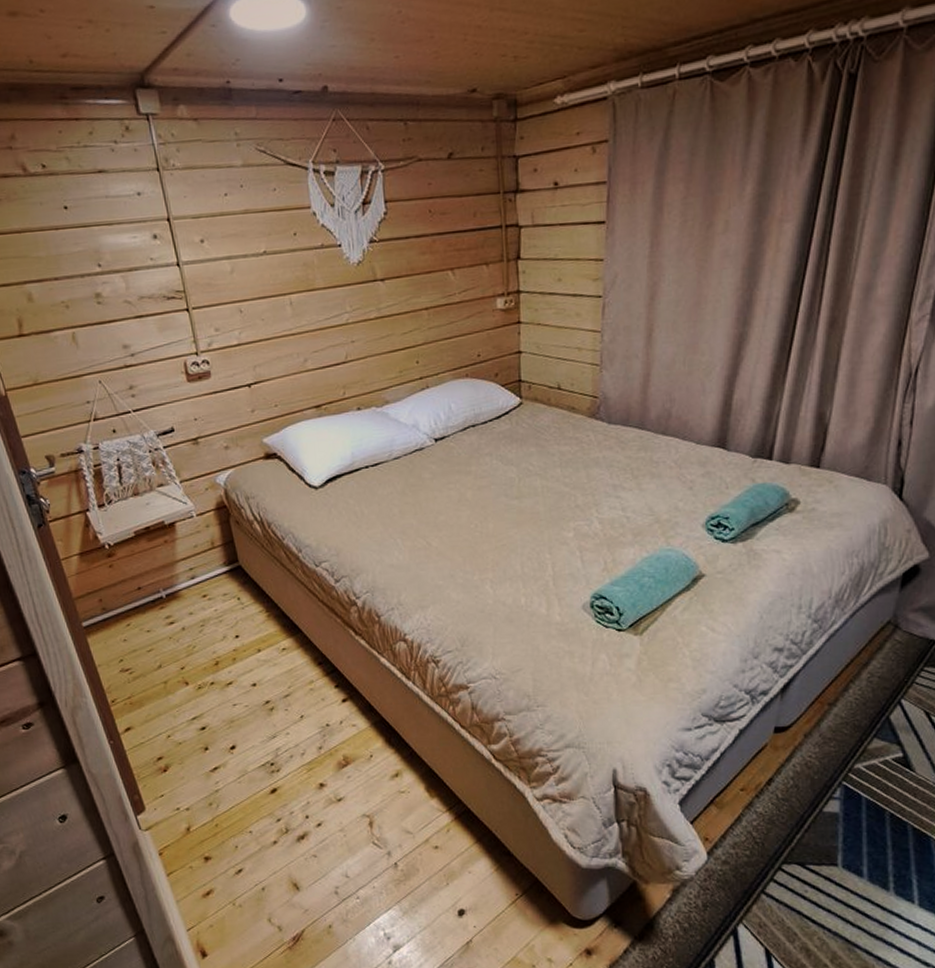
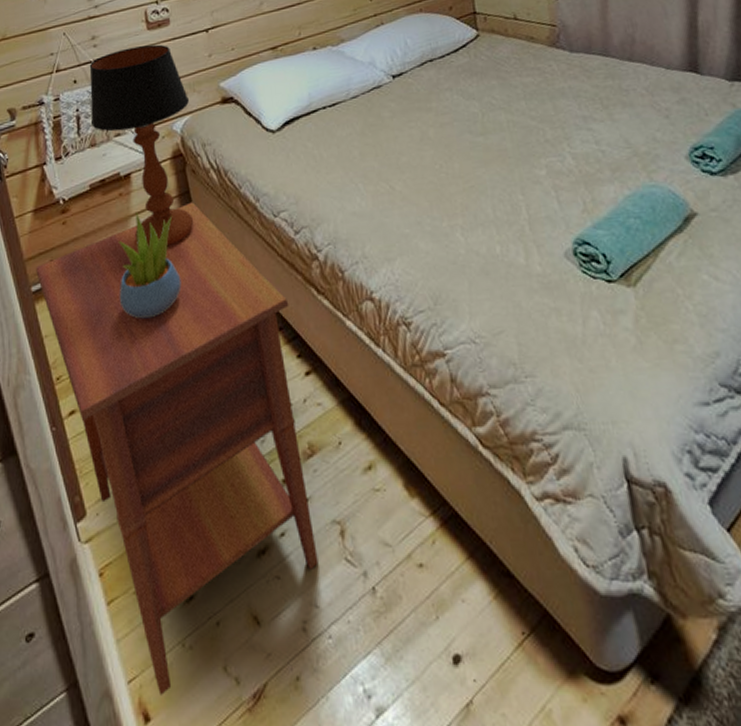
nightstand: none [85,551,350,939] -> present [36,202,319,695]
table lamp: none [128,397,239,591] -> present [89,44,194,249]
succulent plant: none [166,558,227,653] -> present [119,212,182,319]

